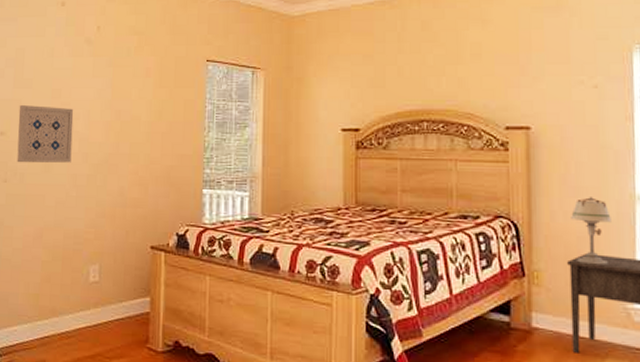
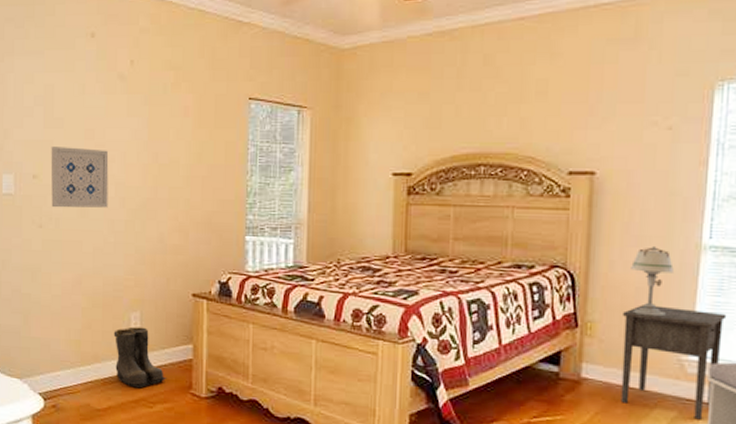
boots: none [72,279,124,343] -> present [113,326,167,388]

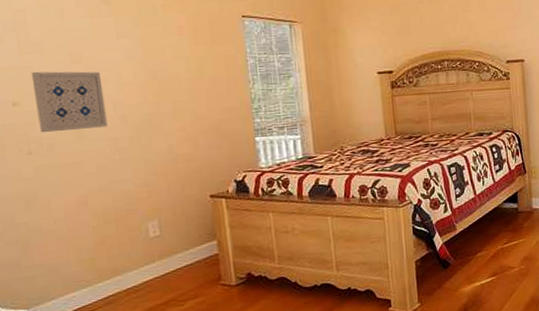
boots: present [113,326,167,388] -> none [131,233,195,291]

